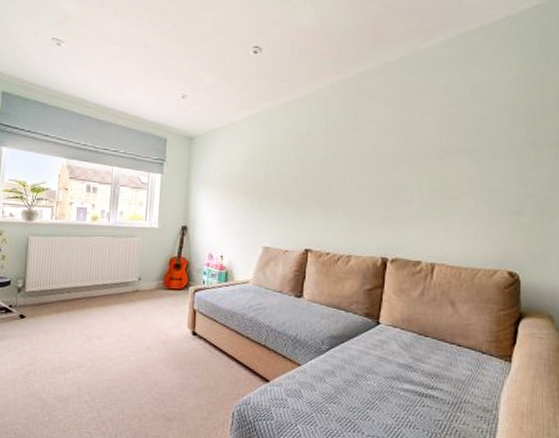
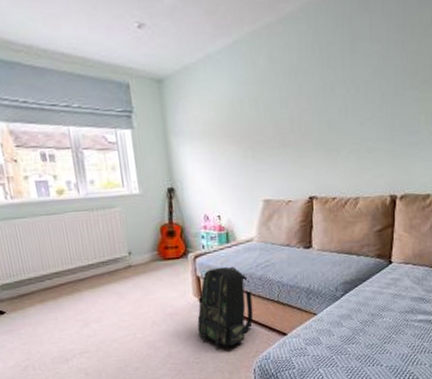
backpack: none [186,303,241,384] -> present [197,266,254,348]

